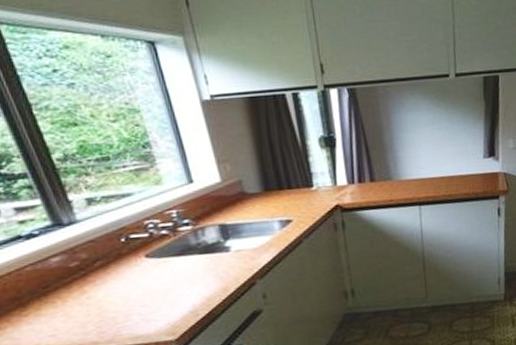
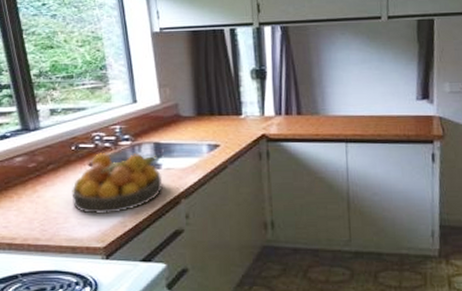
fruit bowl: none [129,237,235,308] -> present [72,153,163,215]

